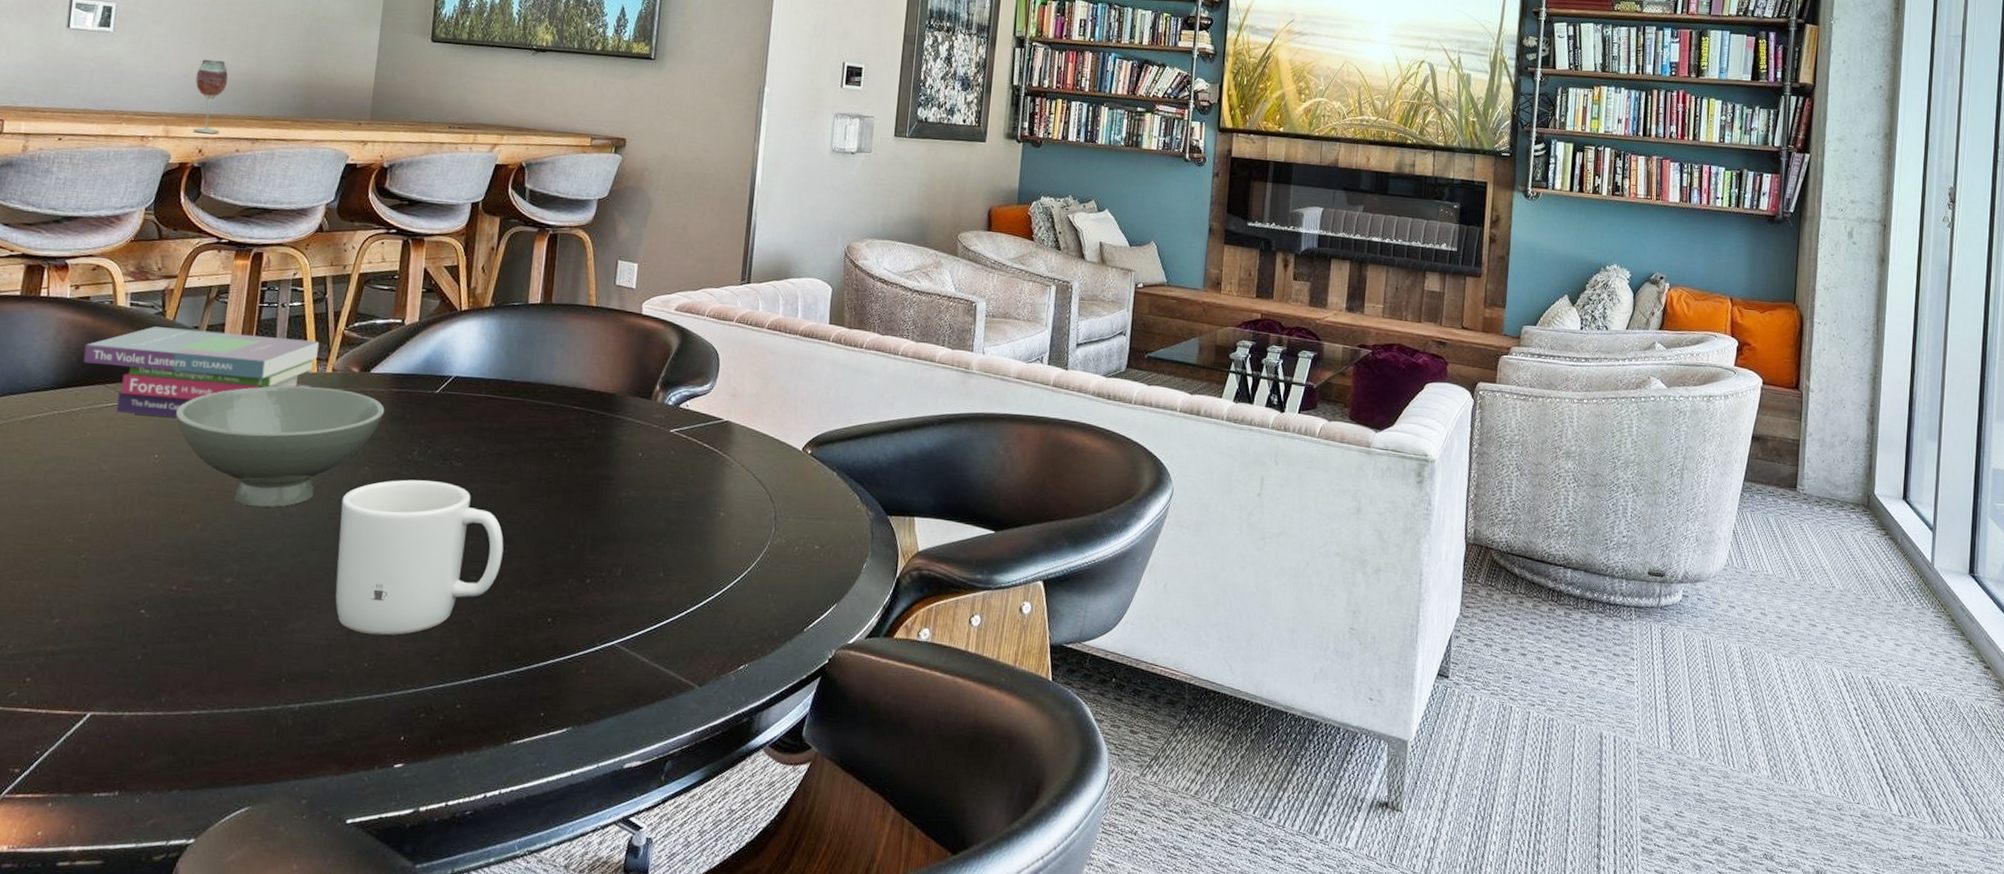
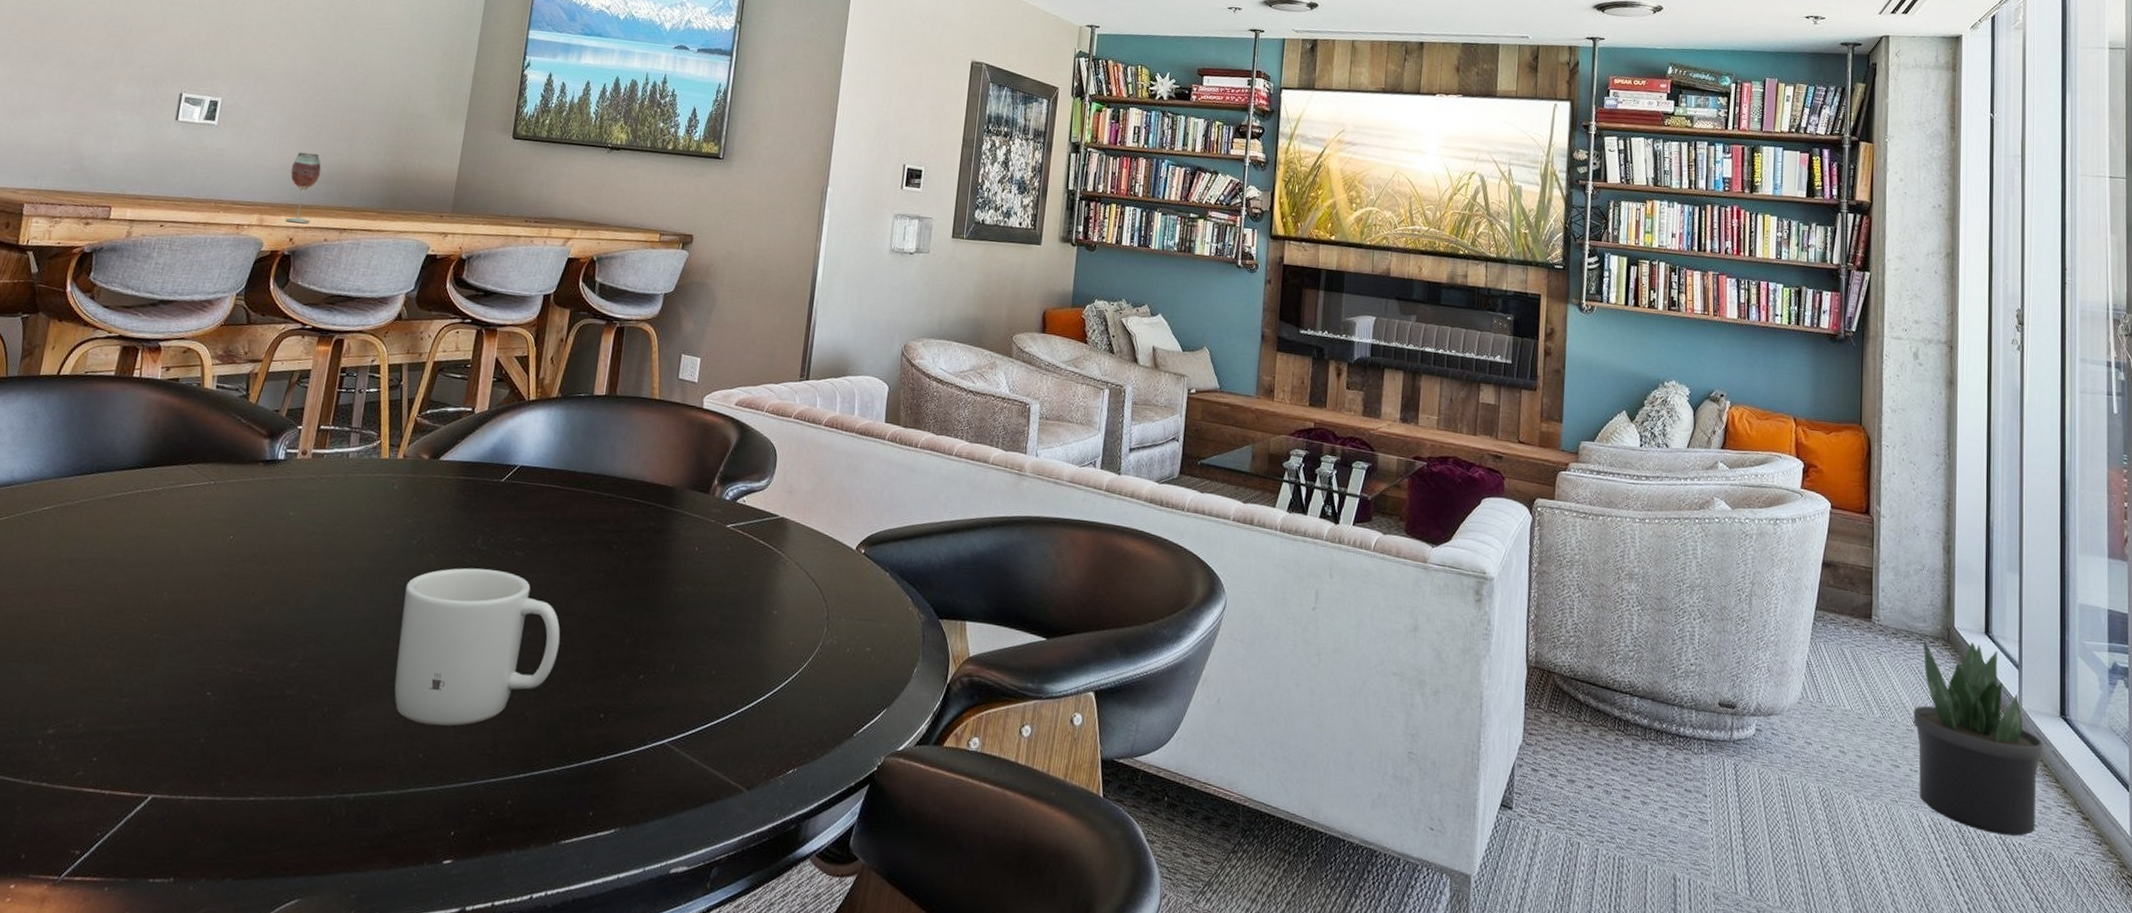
books: present [83,326,319,419] -> none [168,409,392,501]
bowl: present [176,385,385,508] -> none [252,470,452,592]
planter: none [1831,507,1952,686] -> present [1913,640,2043,836]

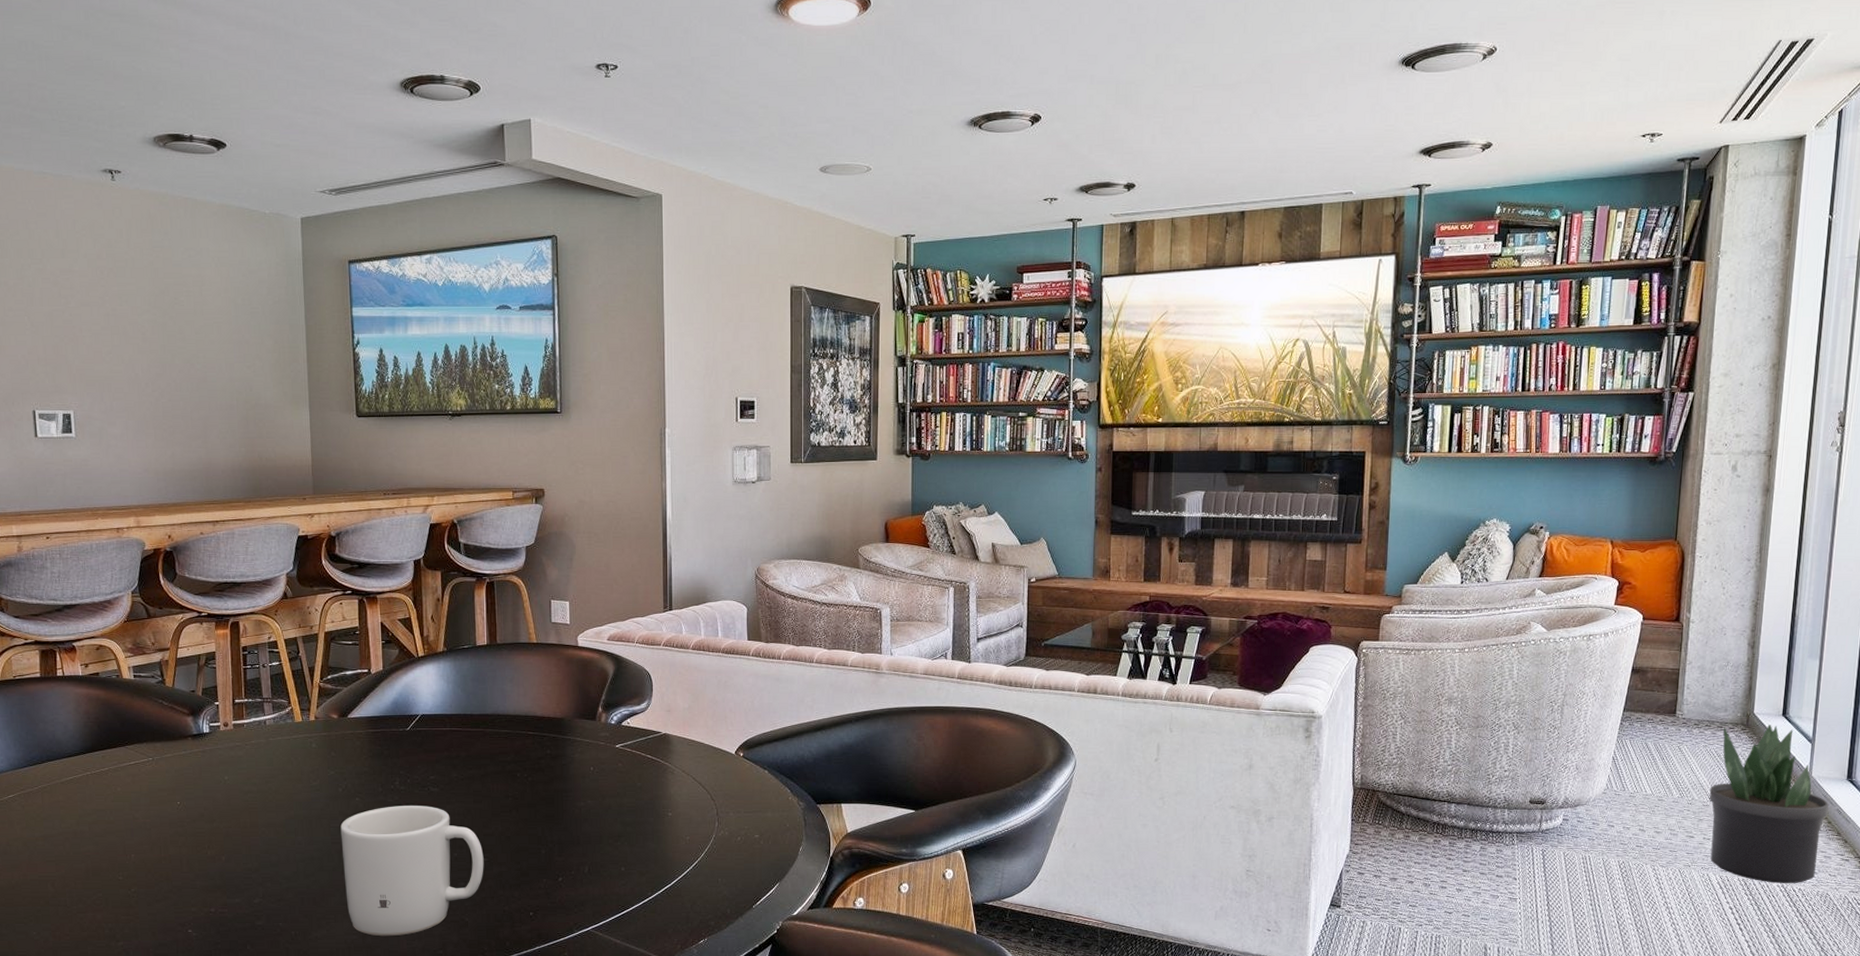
wineglass: present [286,152,322,224] -> none [154,453,184,521]

